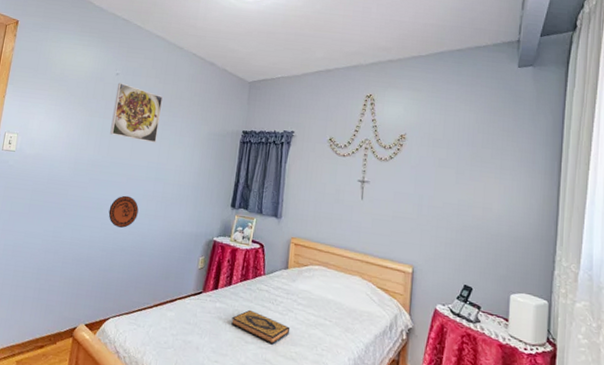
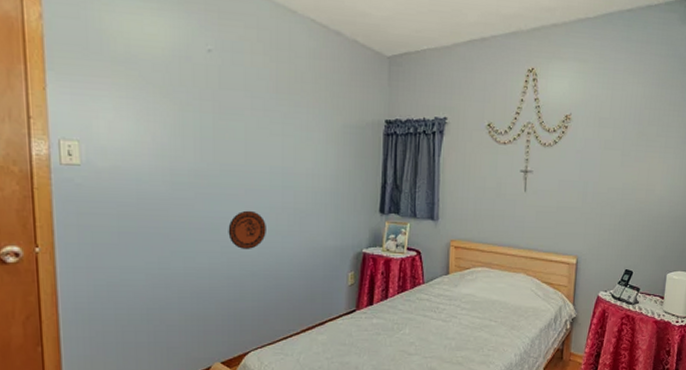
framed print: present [110,82,163,143] -> none [212,63,277,142]
hardback book: present [231,309,291,345] -> none [391,321,455,353]

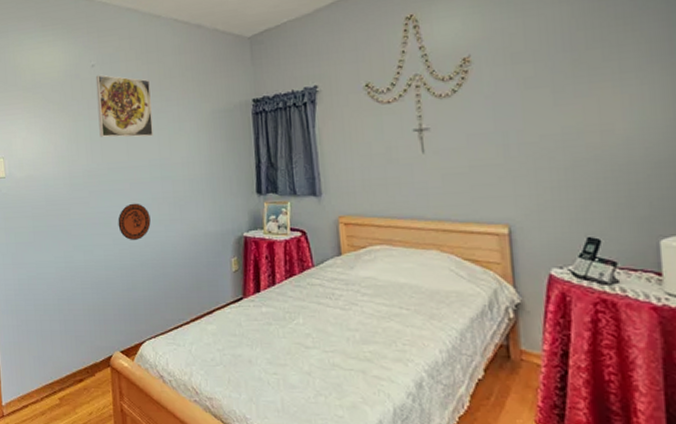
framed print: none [212,63,277,142] -> present [95,75,153,138]

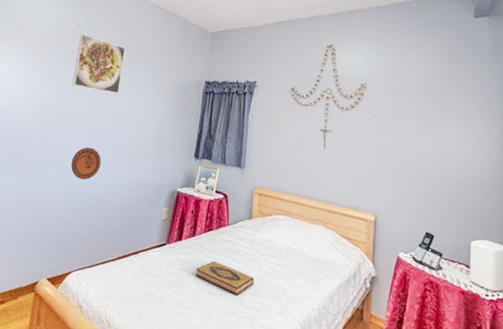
hardback book: none [284,309,358,346] -> present [195,260,255,296]

